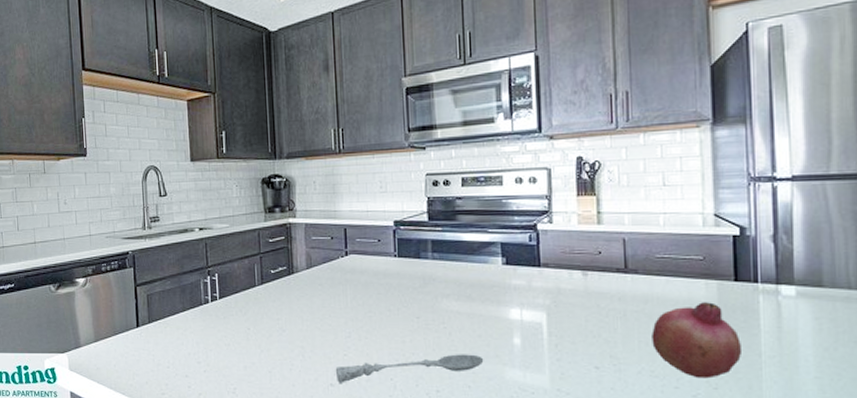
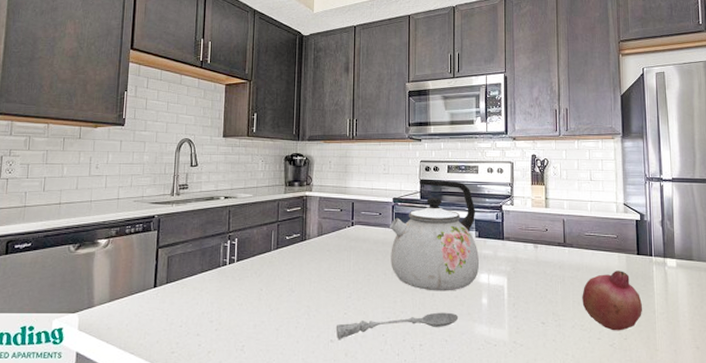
kettle: none [392,195,509,330] -> present [390,178,480,291]

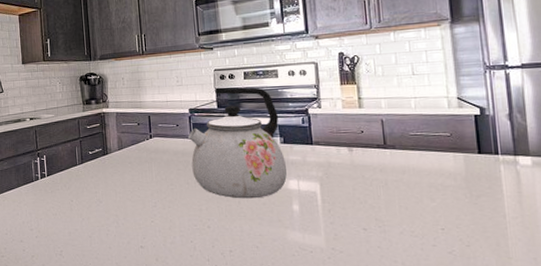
soupspoon: present [335,312,459,339] -> none [144,219,269,246]
fruit: present [582,271,642,331] -> none [410,172,488,237]

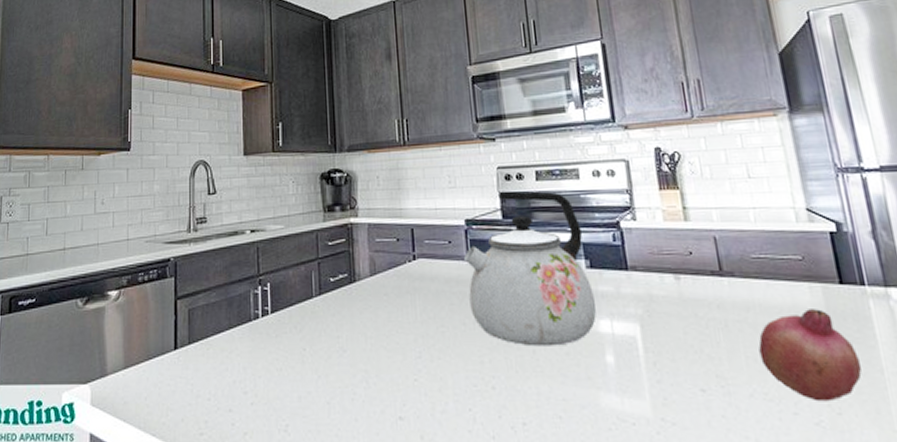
fruit: none [410,172,488,237] -> present [758,309,862,402]

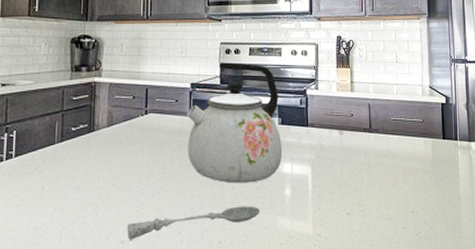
soupspoon: none [404,376,575,416] -> present [127,206,260,240]
fruit: present [758,309,862,402] -> none [388,156,448,219]

